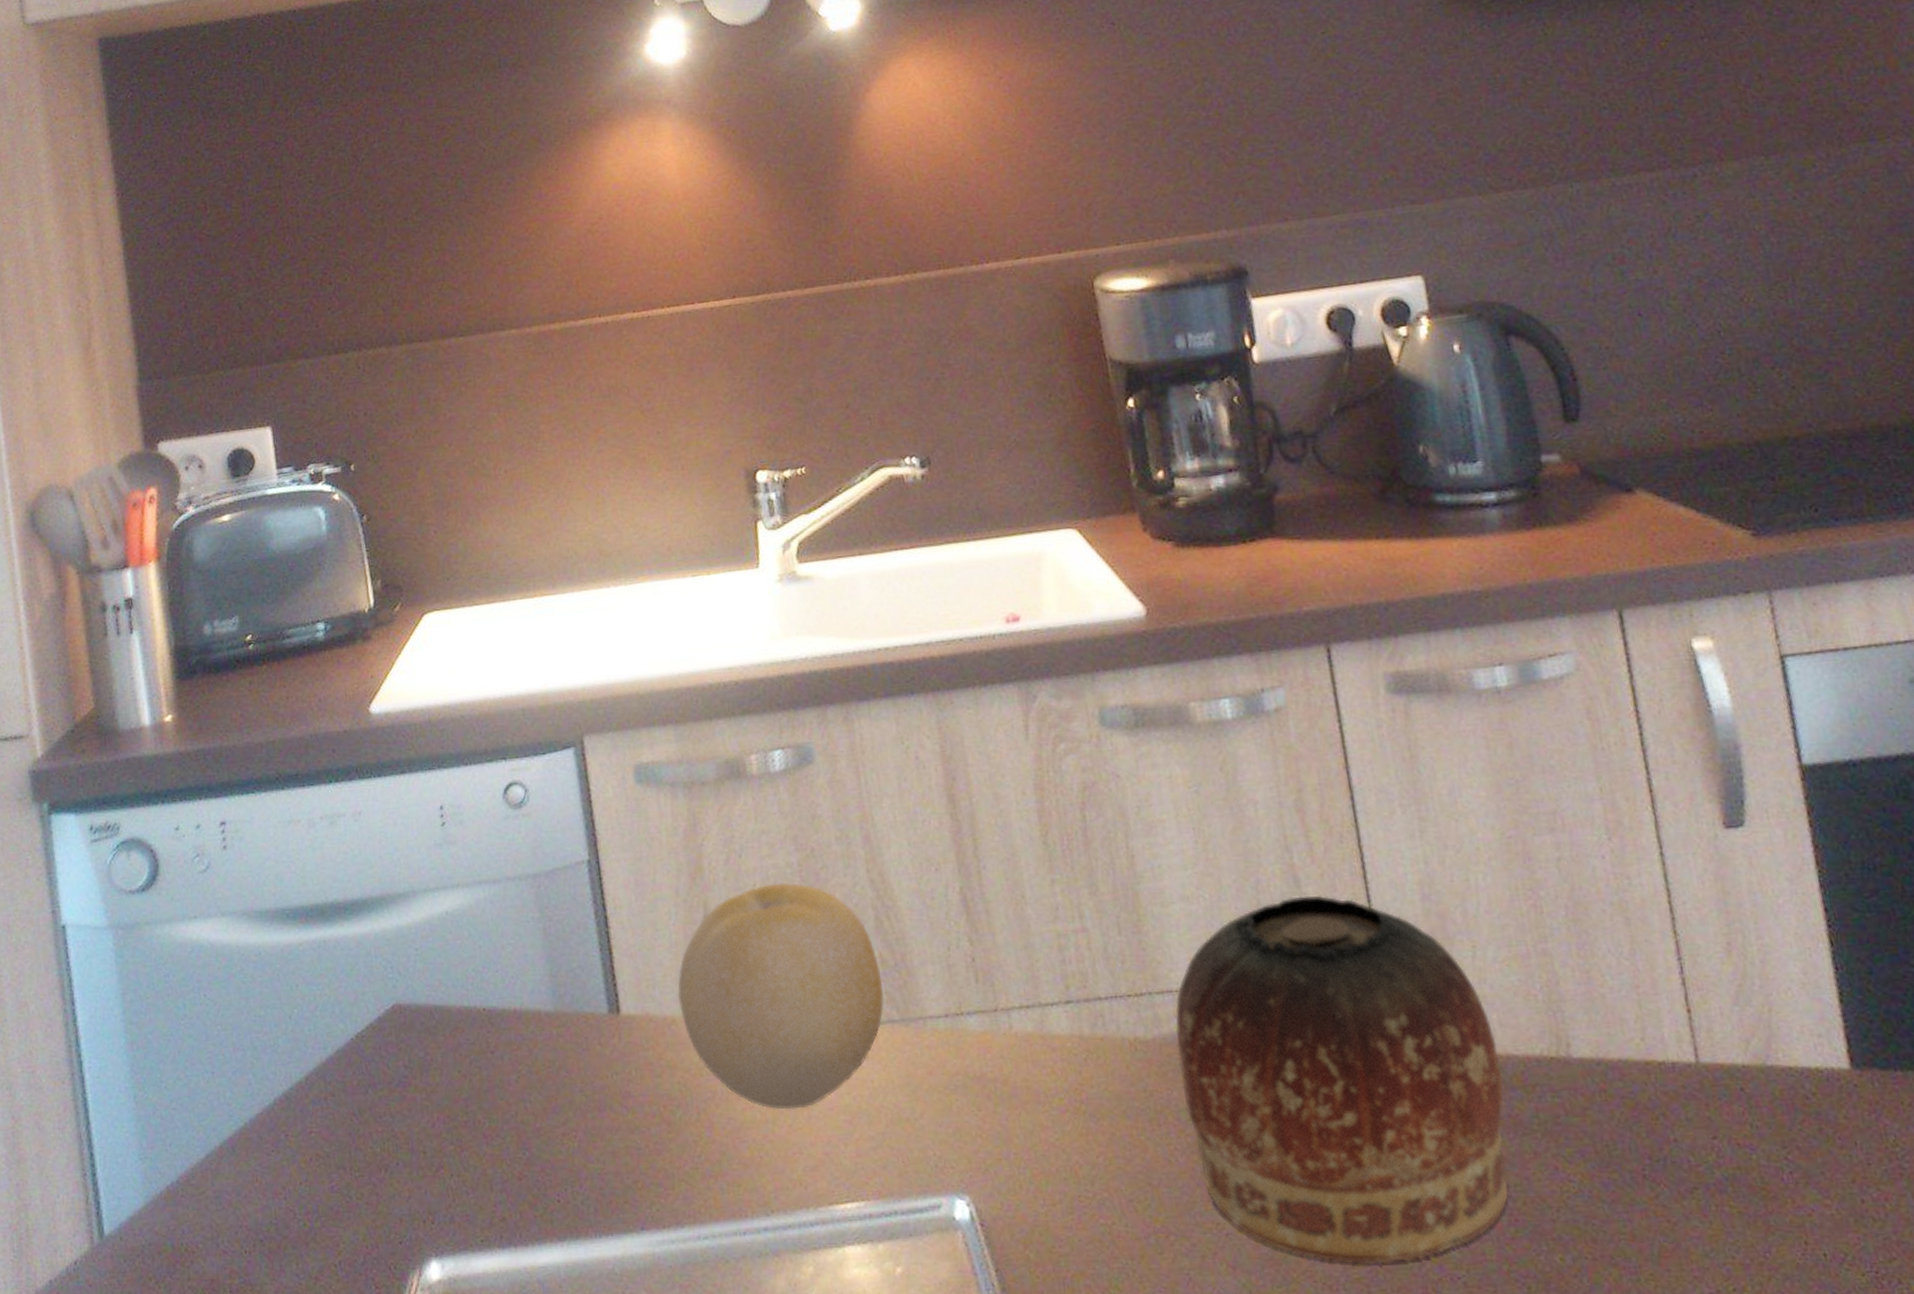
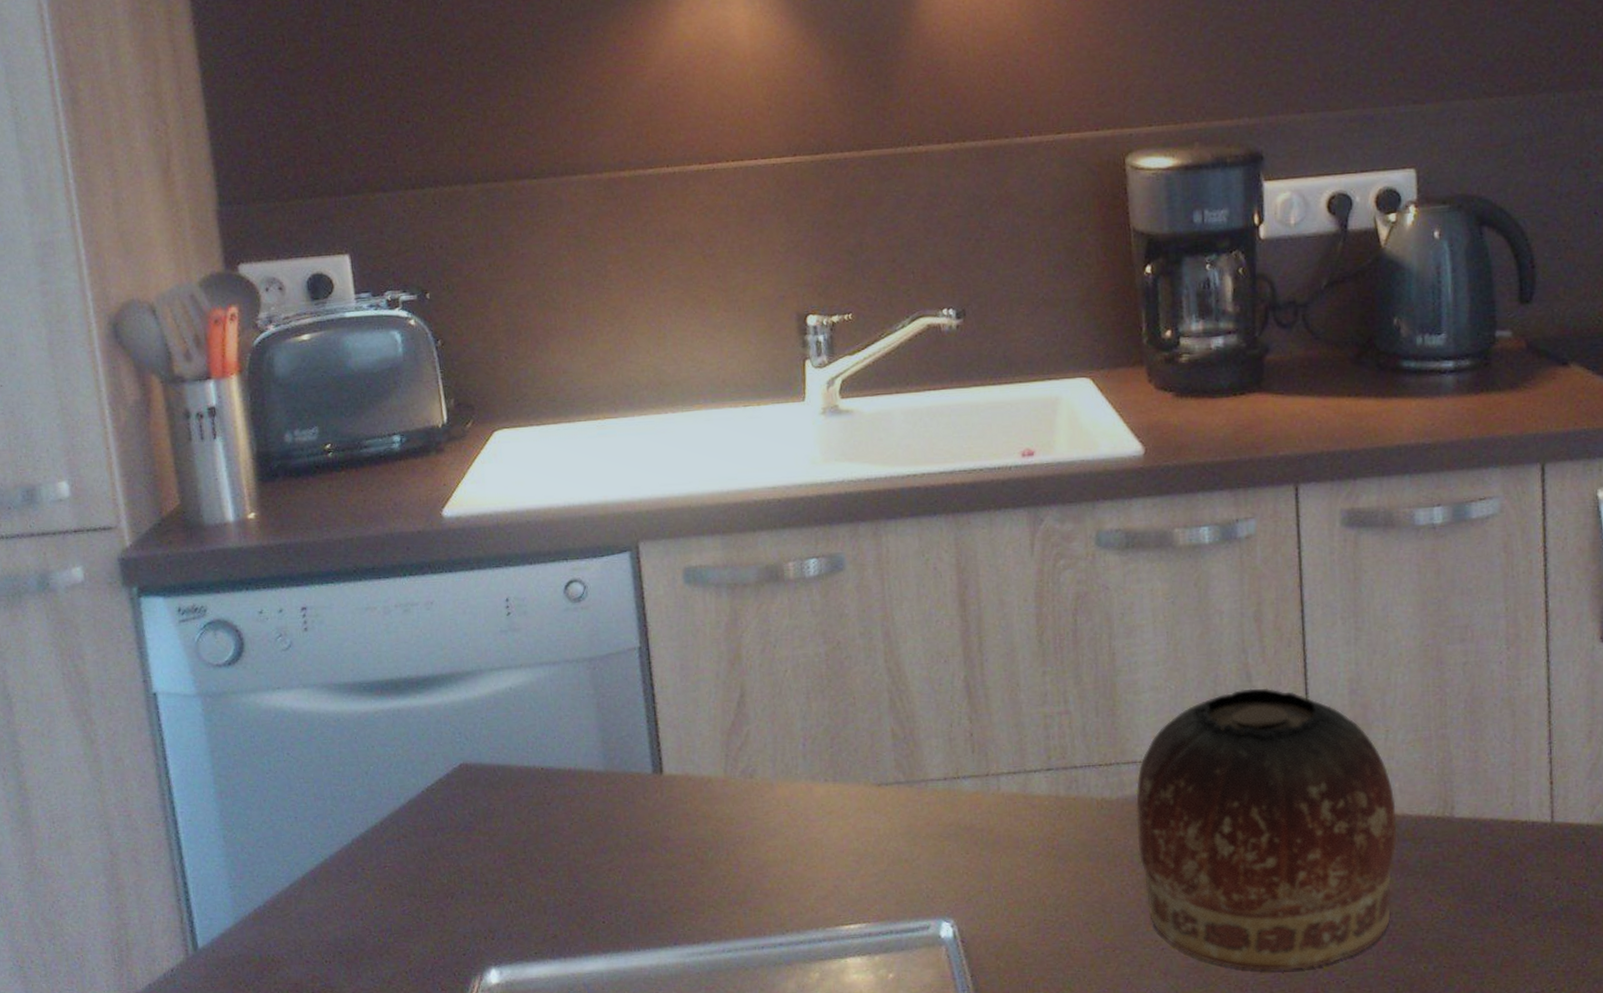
fruit: present [677,882,884,1110] -> none [713,669,893,852]

